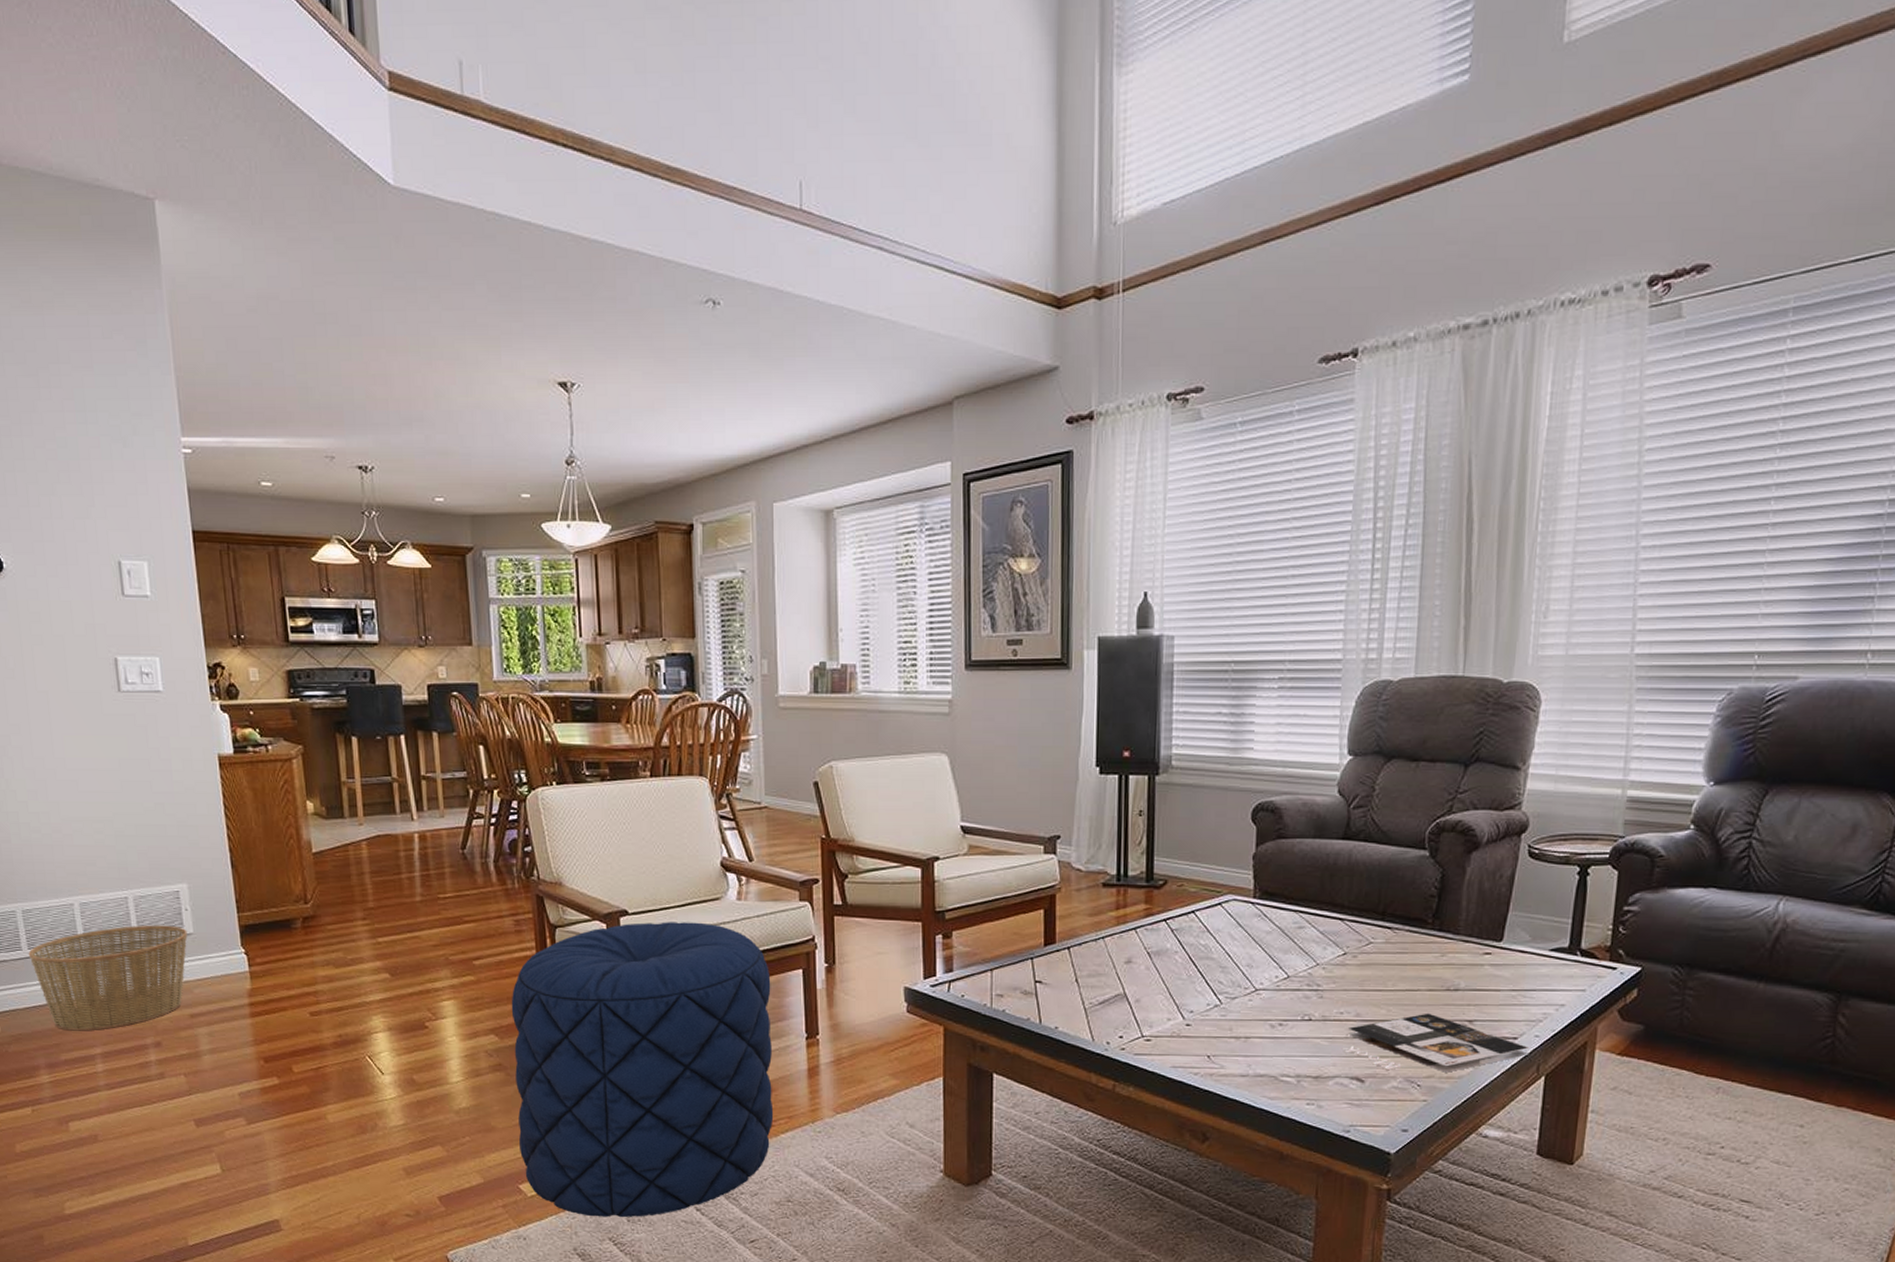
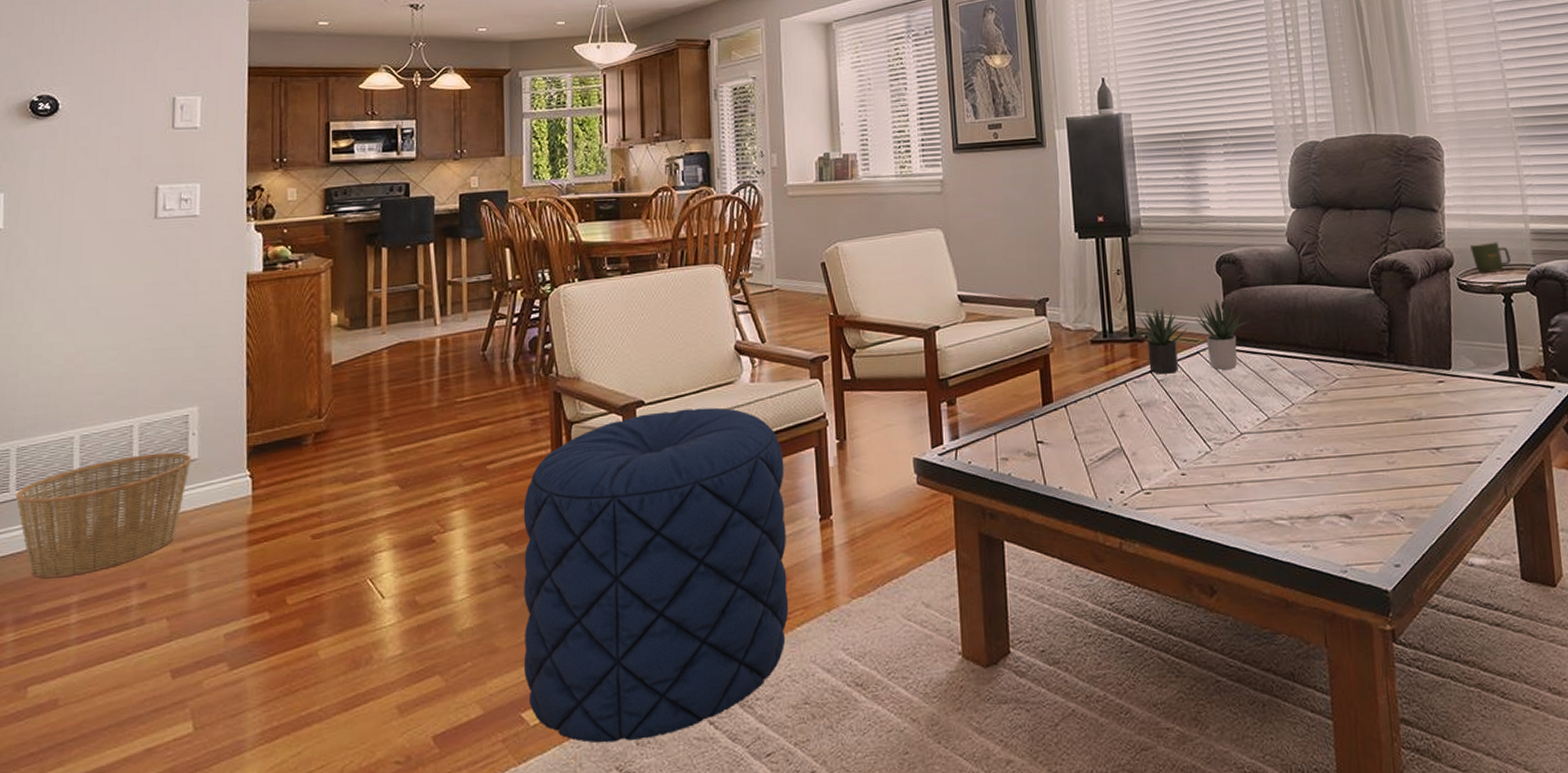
succulent plant: none [1149,849,1283,924] -> present [1132,299,1250,374]
magazine: present [1341,1013,1530,1073] -> none [1327,443,1495,504]
mug: none [1551,807,1597,841] -> present [1470,242,1511,273]

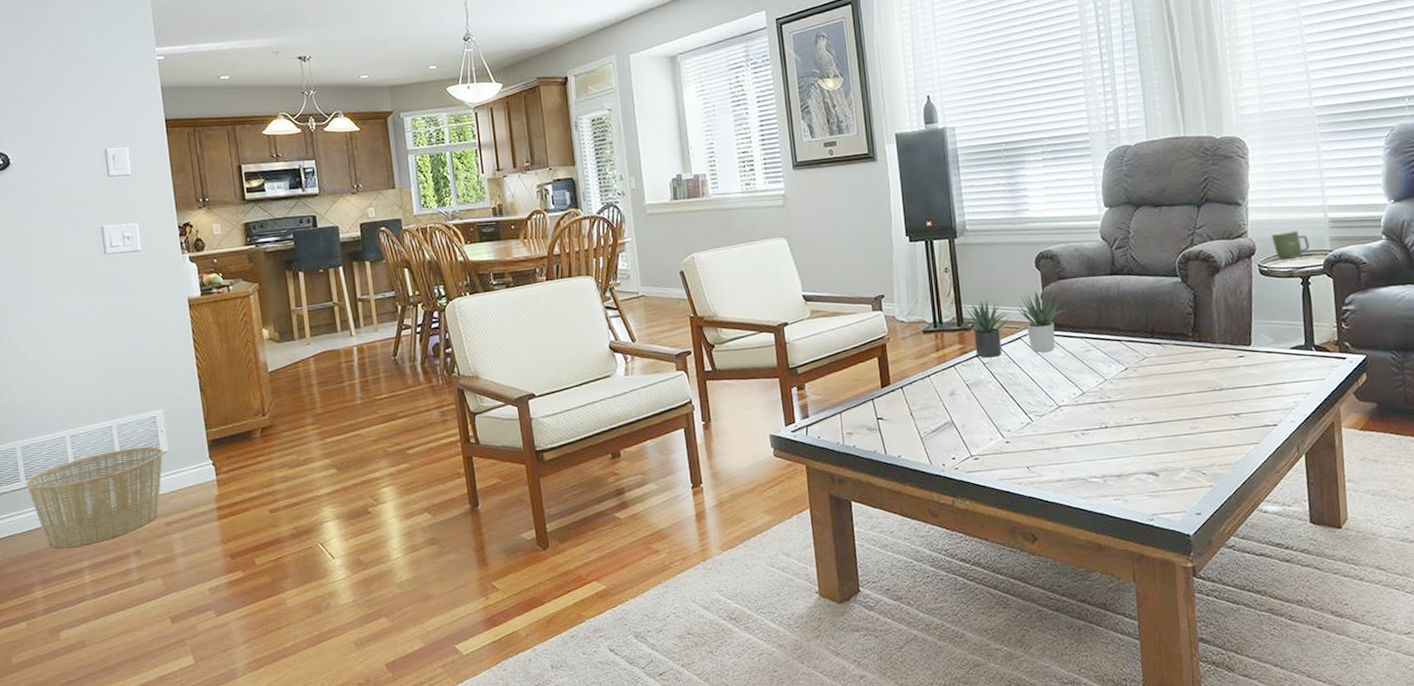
pouf: present [523,407,789,743] -> none [441,397,670,667]

